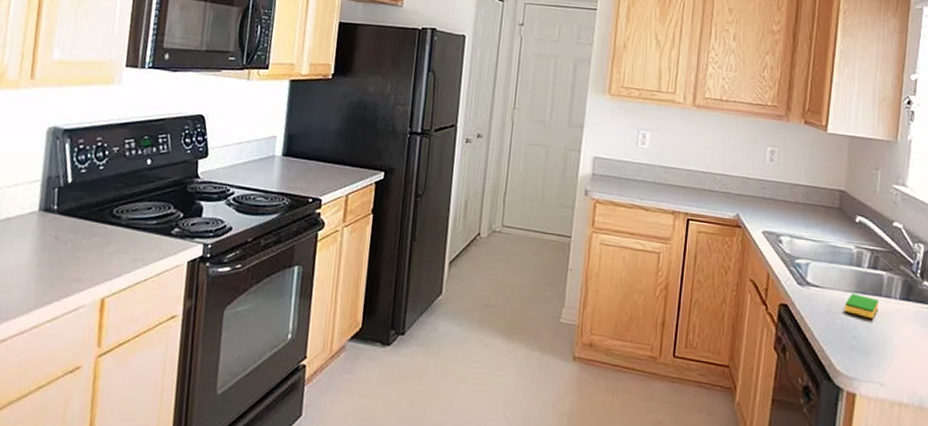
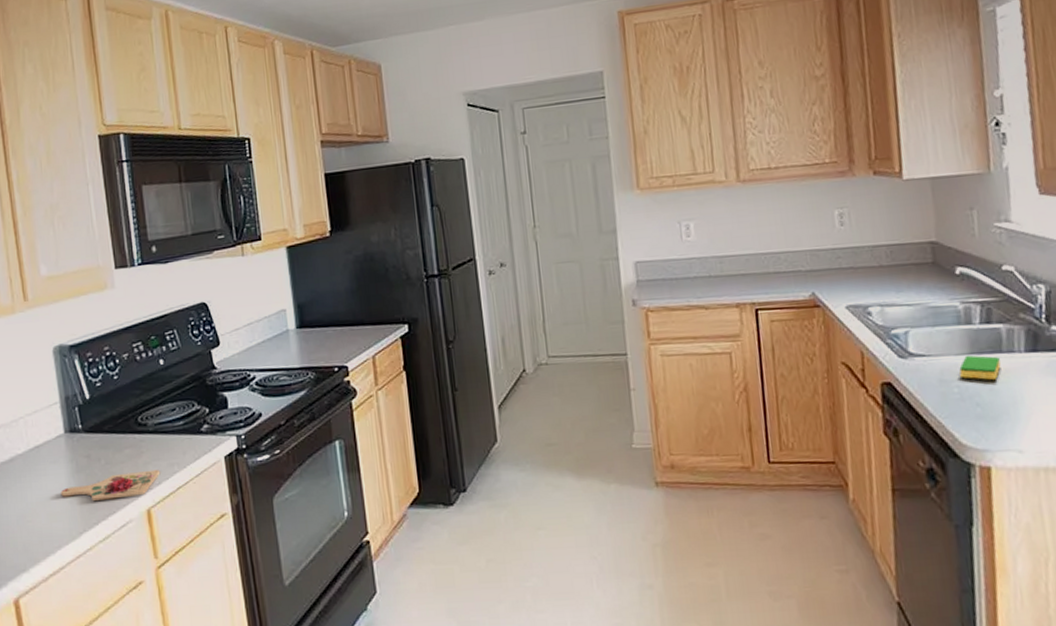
cutting board: none [20,259,123,284] -> present [60,469,161,501]

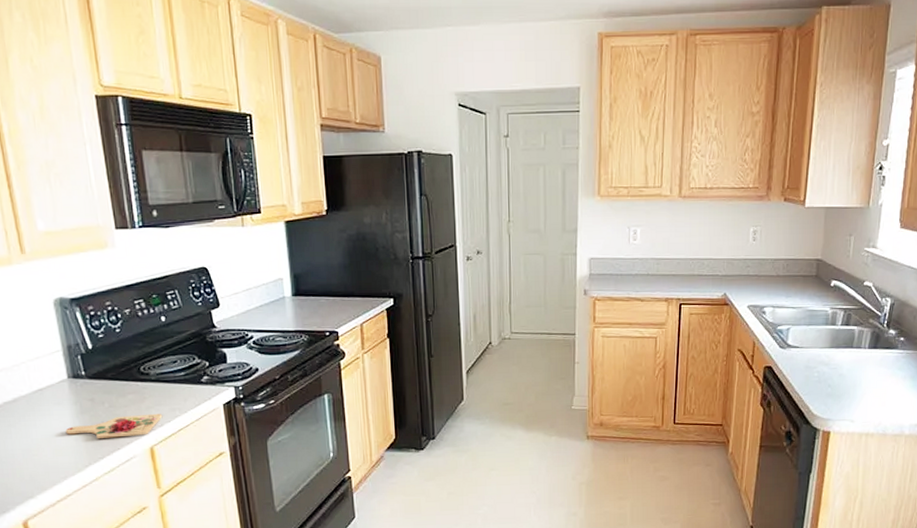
dish sponge: present [959,355,1001,380] -> none [821,349,850,368]

